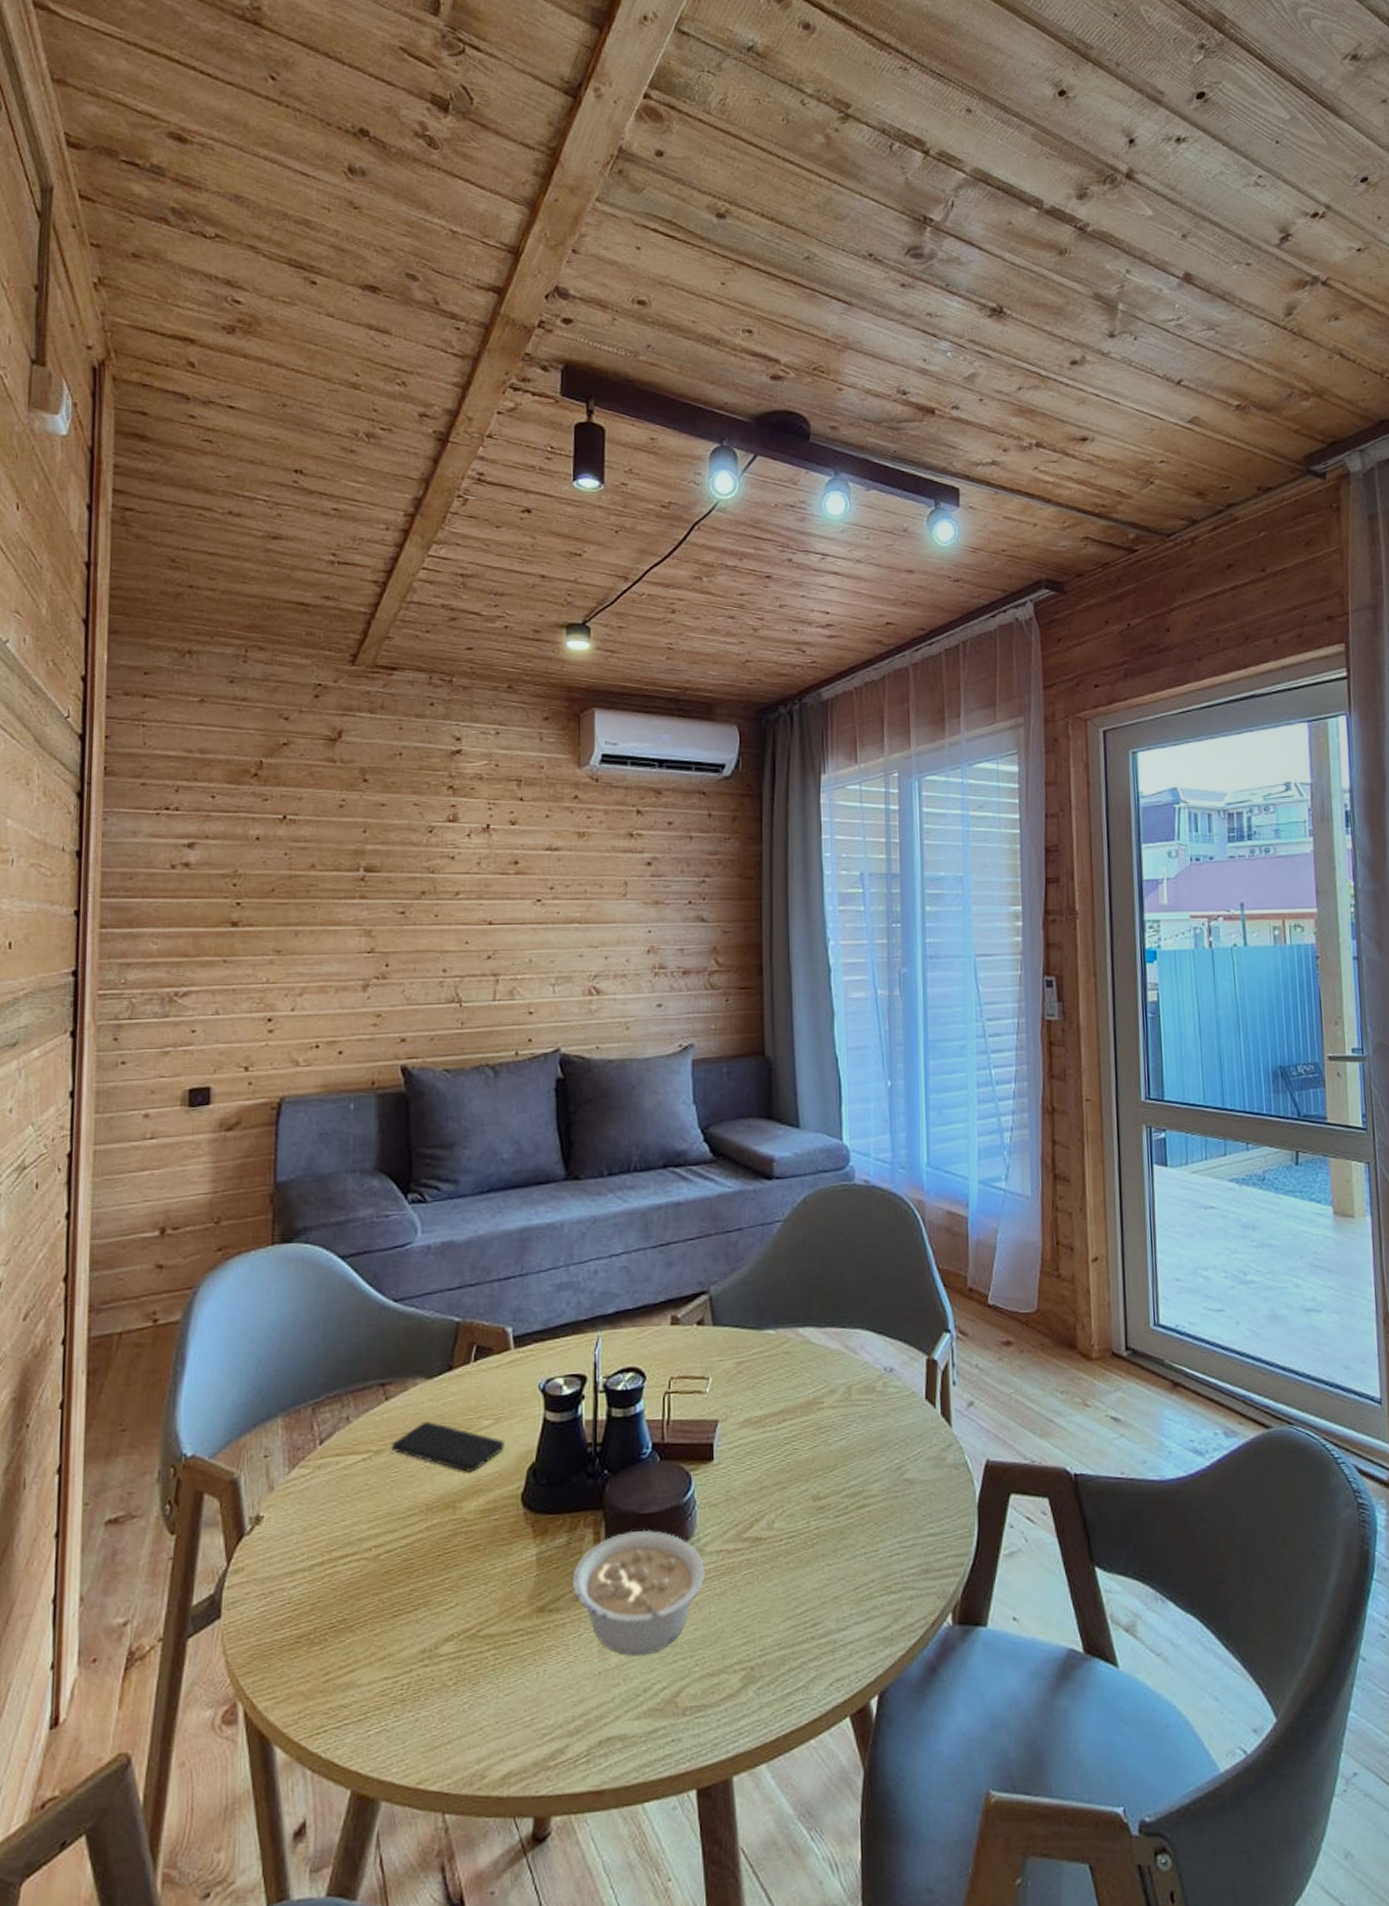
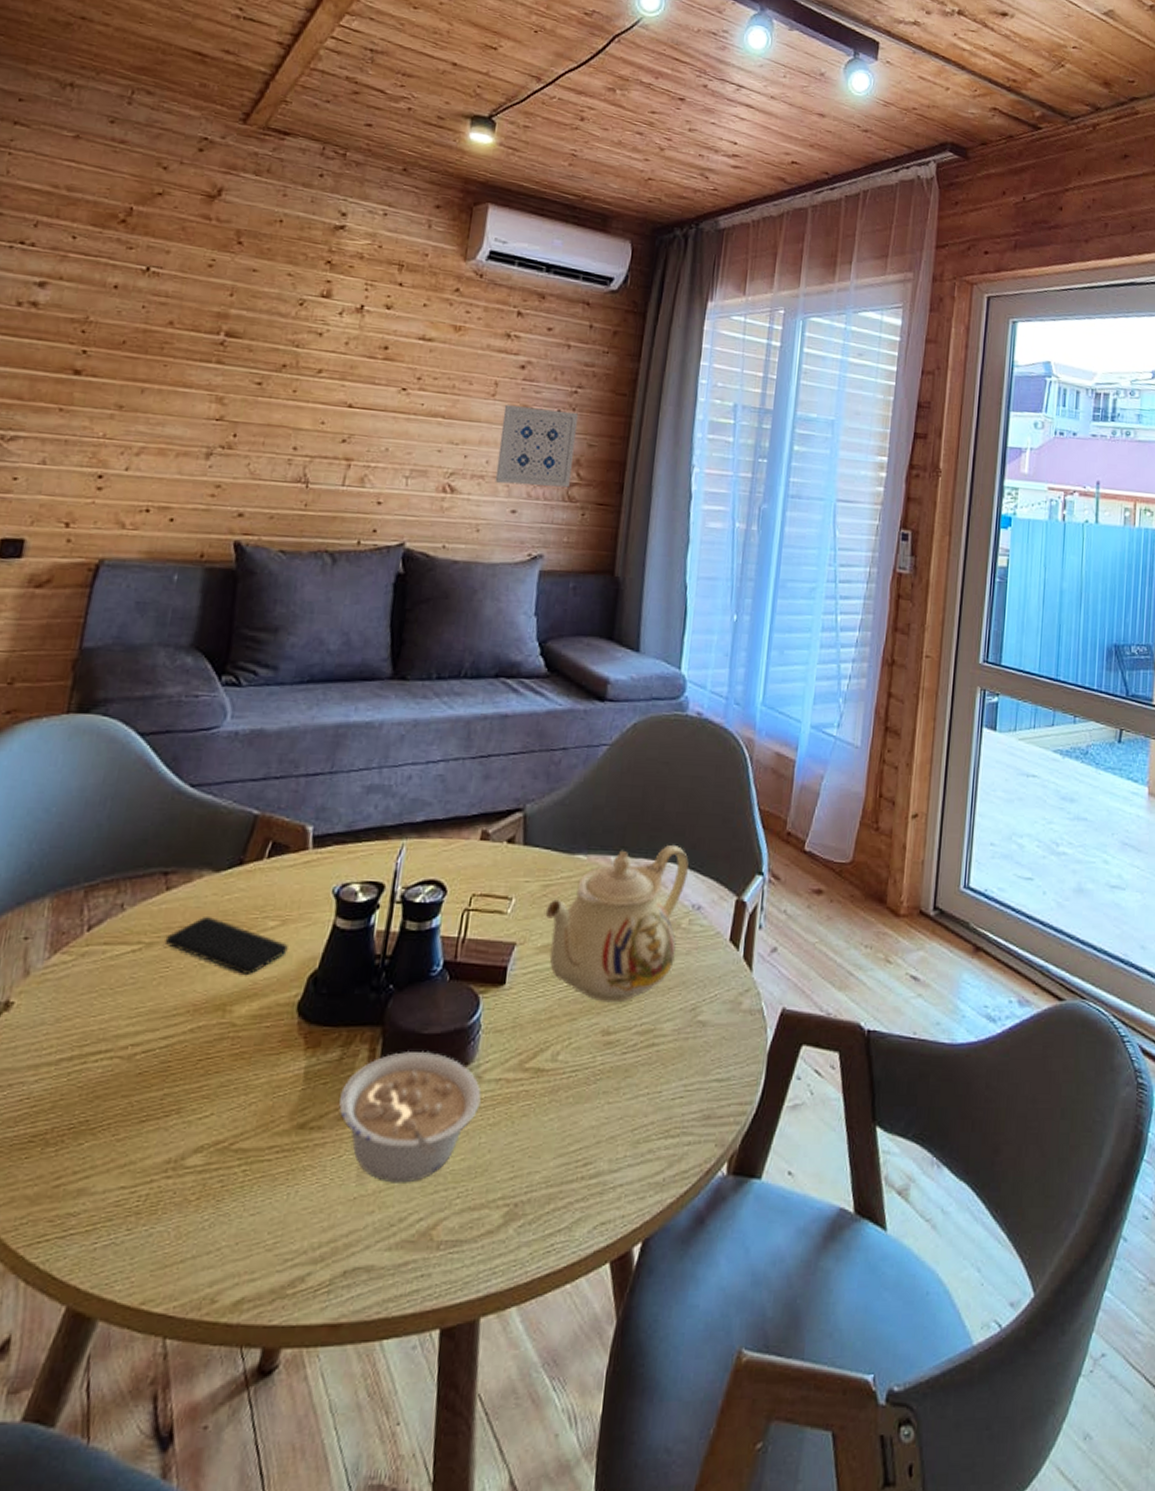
wall art: none [636,901,710,979] -> present [495,405,578,488]
teapot: none [742,1312,876,1469] -> present [545,845,689,1003]

